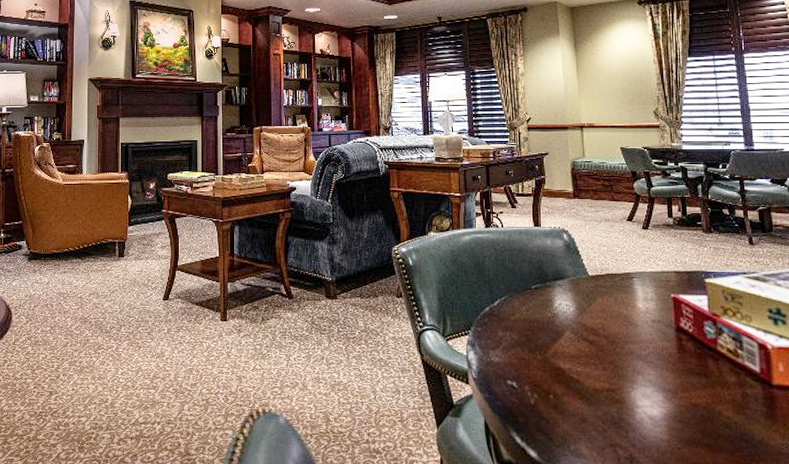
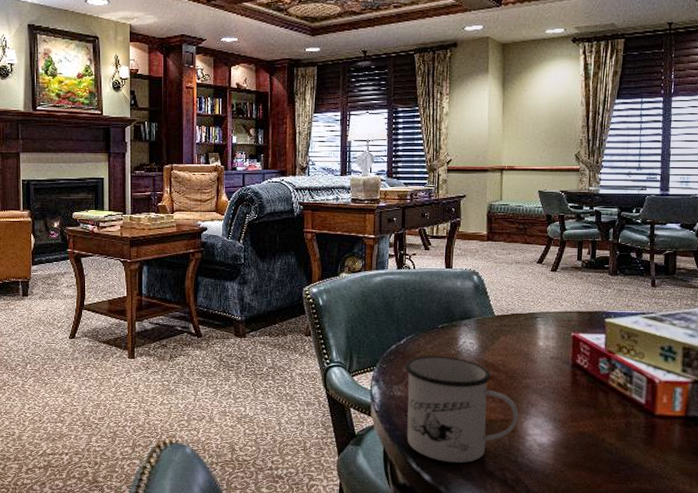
mug: none [501,318,625,438] -> present [405,356,518,464]

